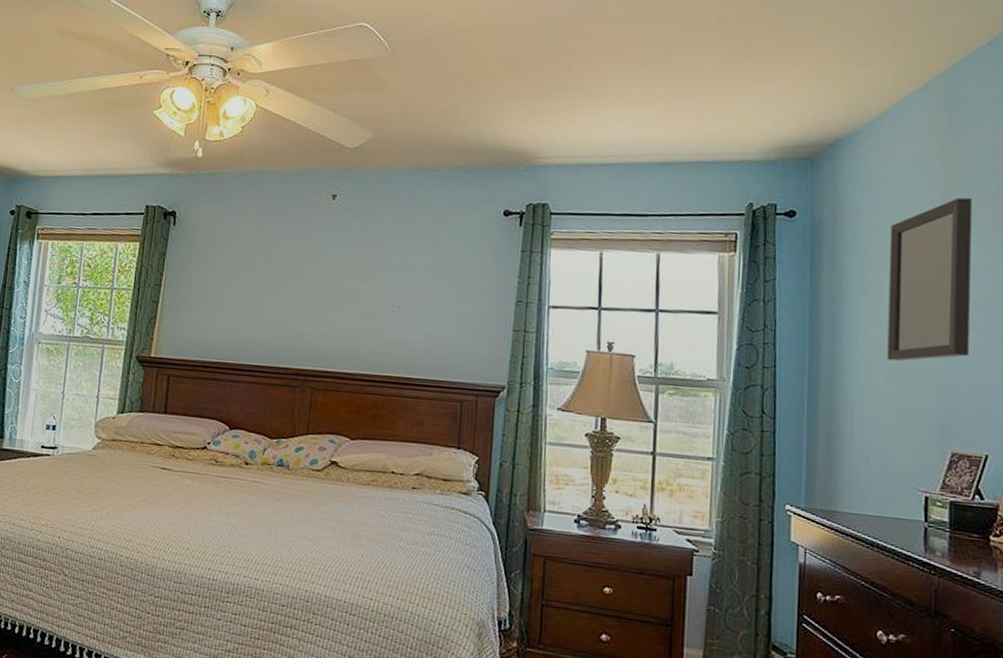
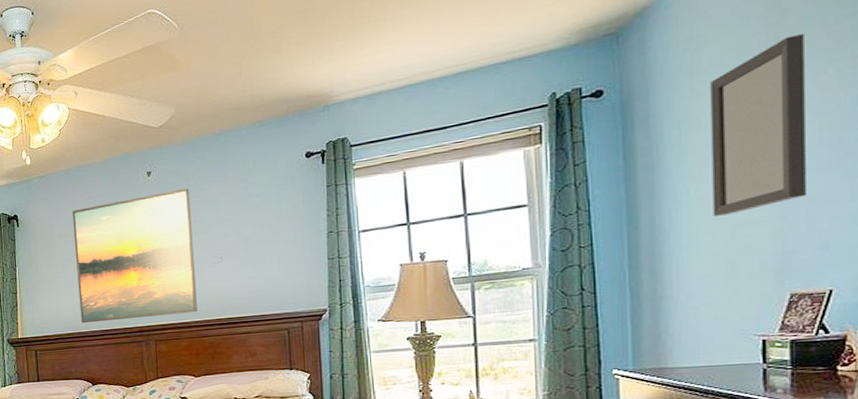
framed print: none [229,219,376,364] -> present [72,187,197,324]

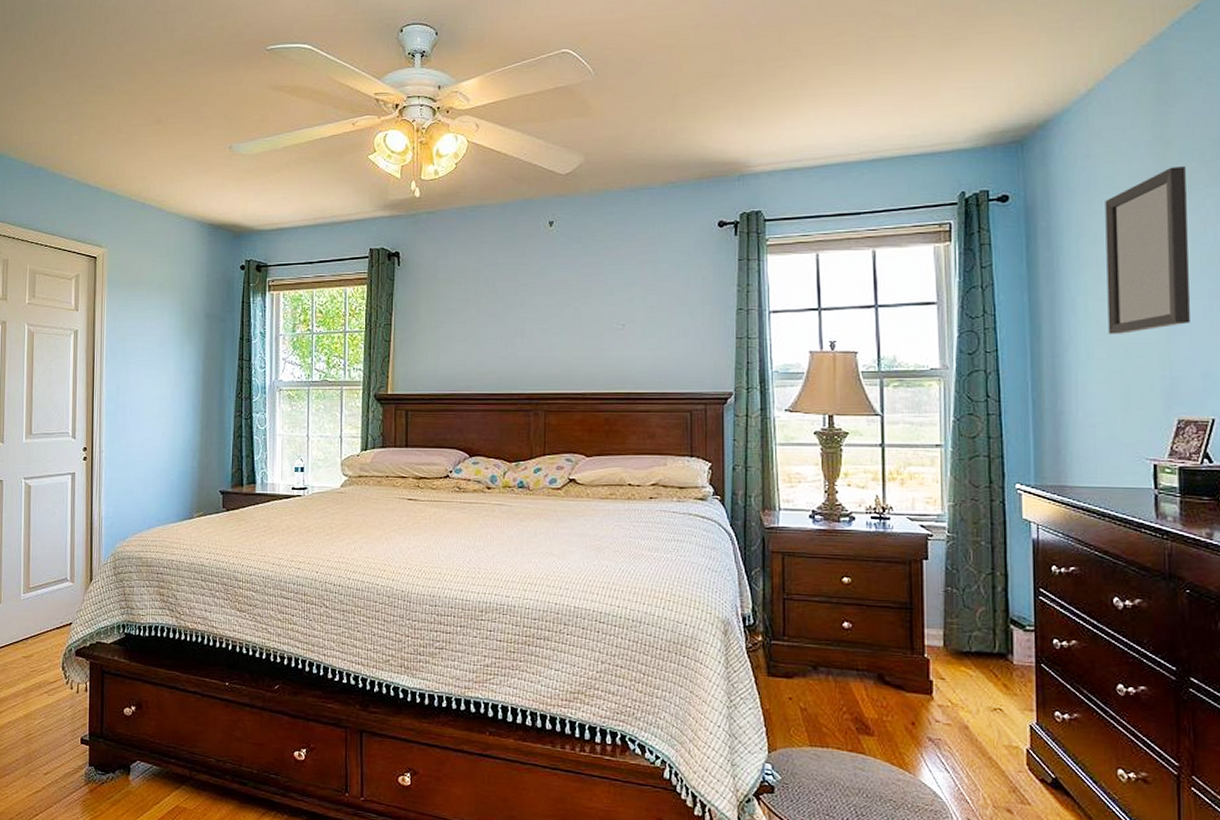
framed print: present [72,187,197,324] -> none [462,243,594,384]

